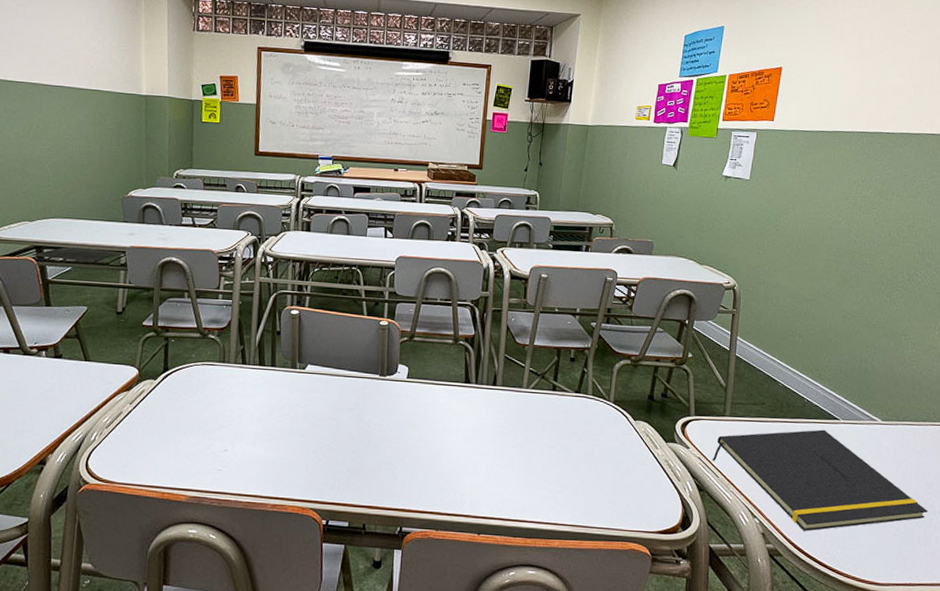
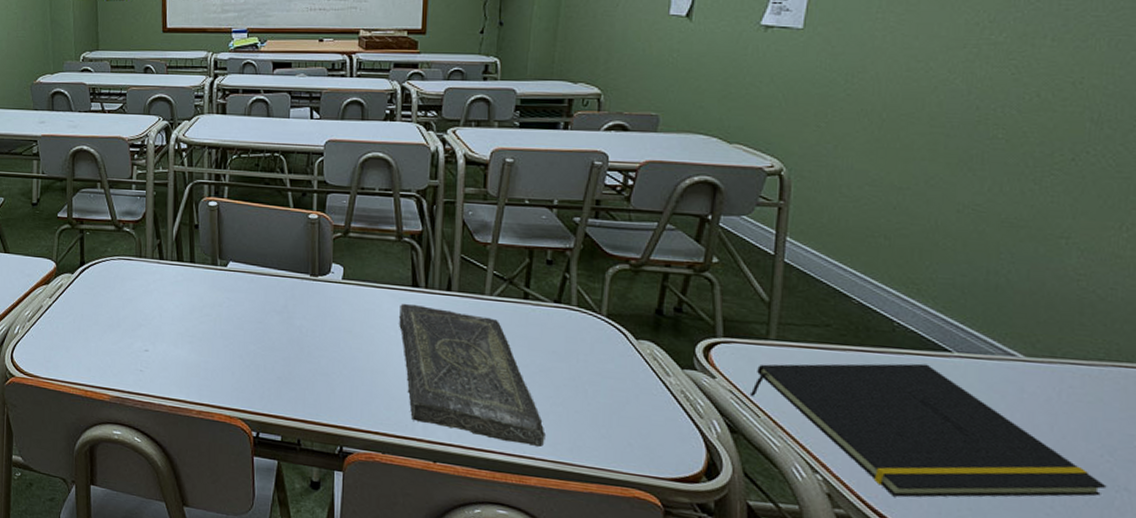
book: none [453,398,566,515] -> present [398,304,546,448]

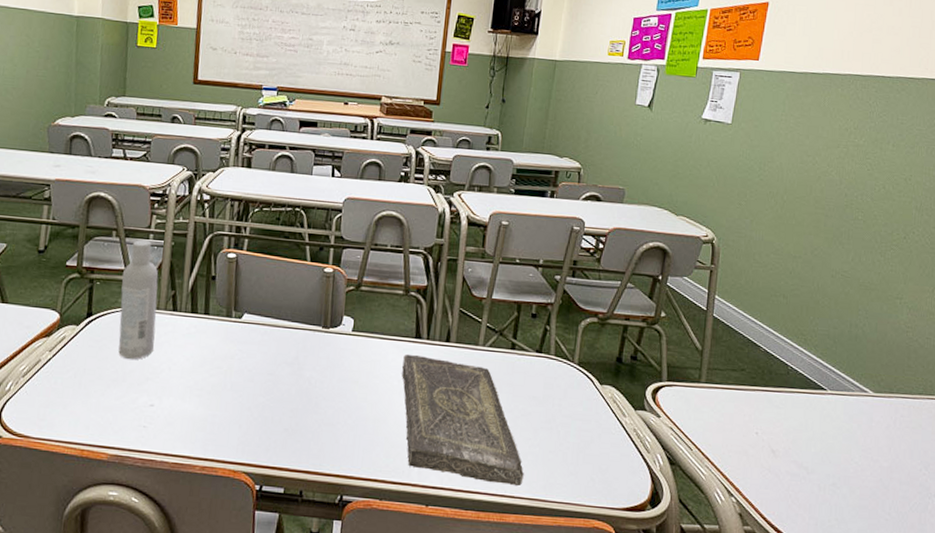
bottle: none [109,190,145,307] -> present [118,239,159,360]
notepad: present [749,363,1107,498] -> none [685,400,924,513]

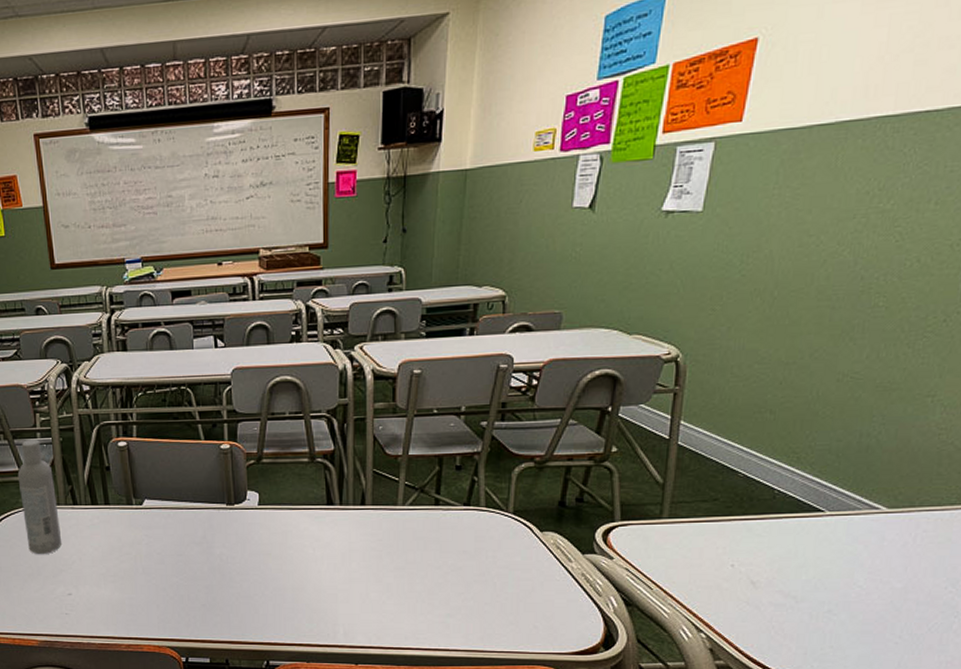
book: present [401,355,524,487] -> none [315,522,458,640]

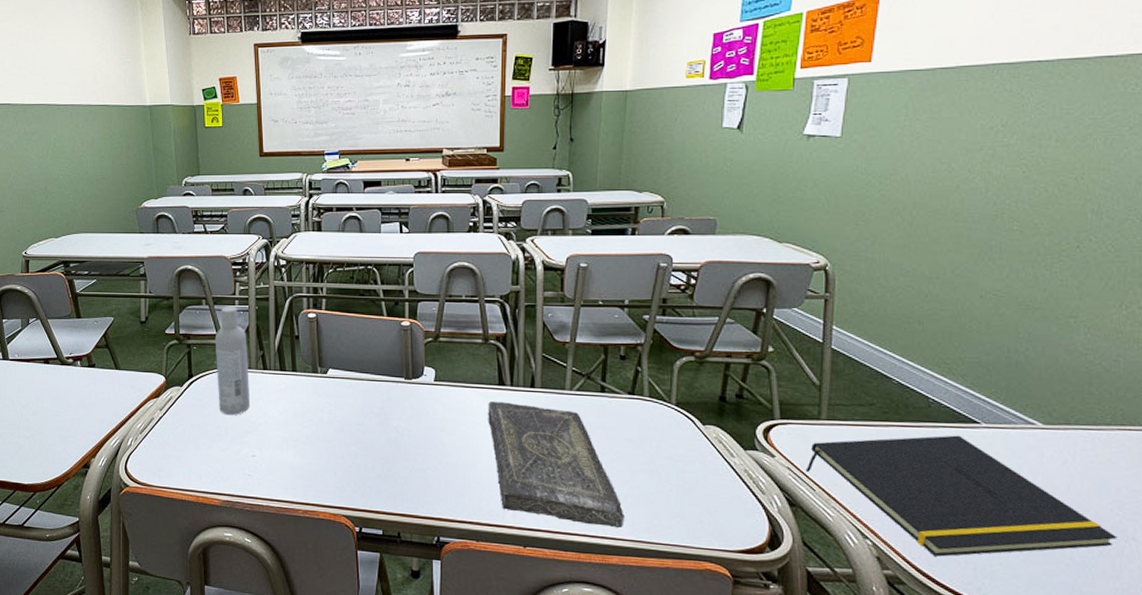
book: none [315,522,458,640] -> present [487,402,625,528]
notepad: none [643,525,948,644] -> present [805,435,1118,557]

